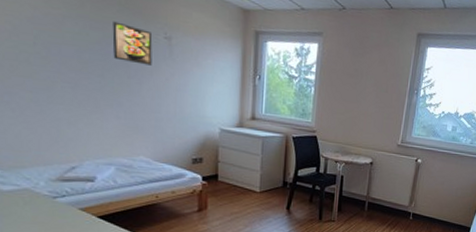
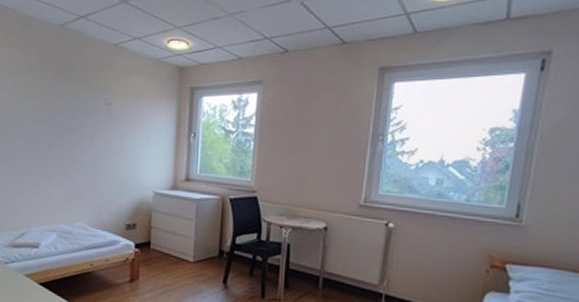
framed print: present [112,21,153,66] -> none [61,94,95,132]

